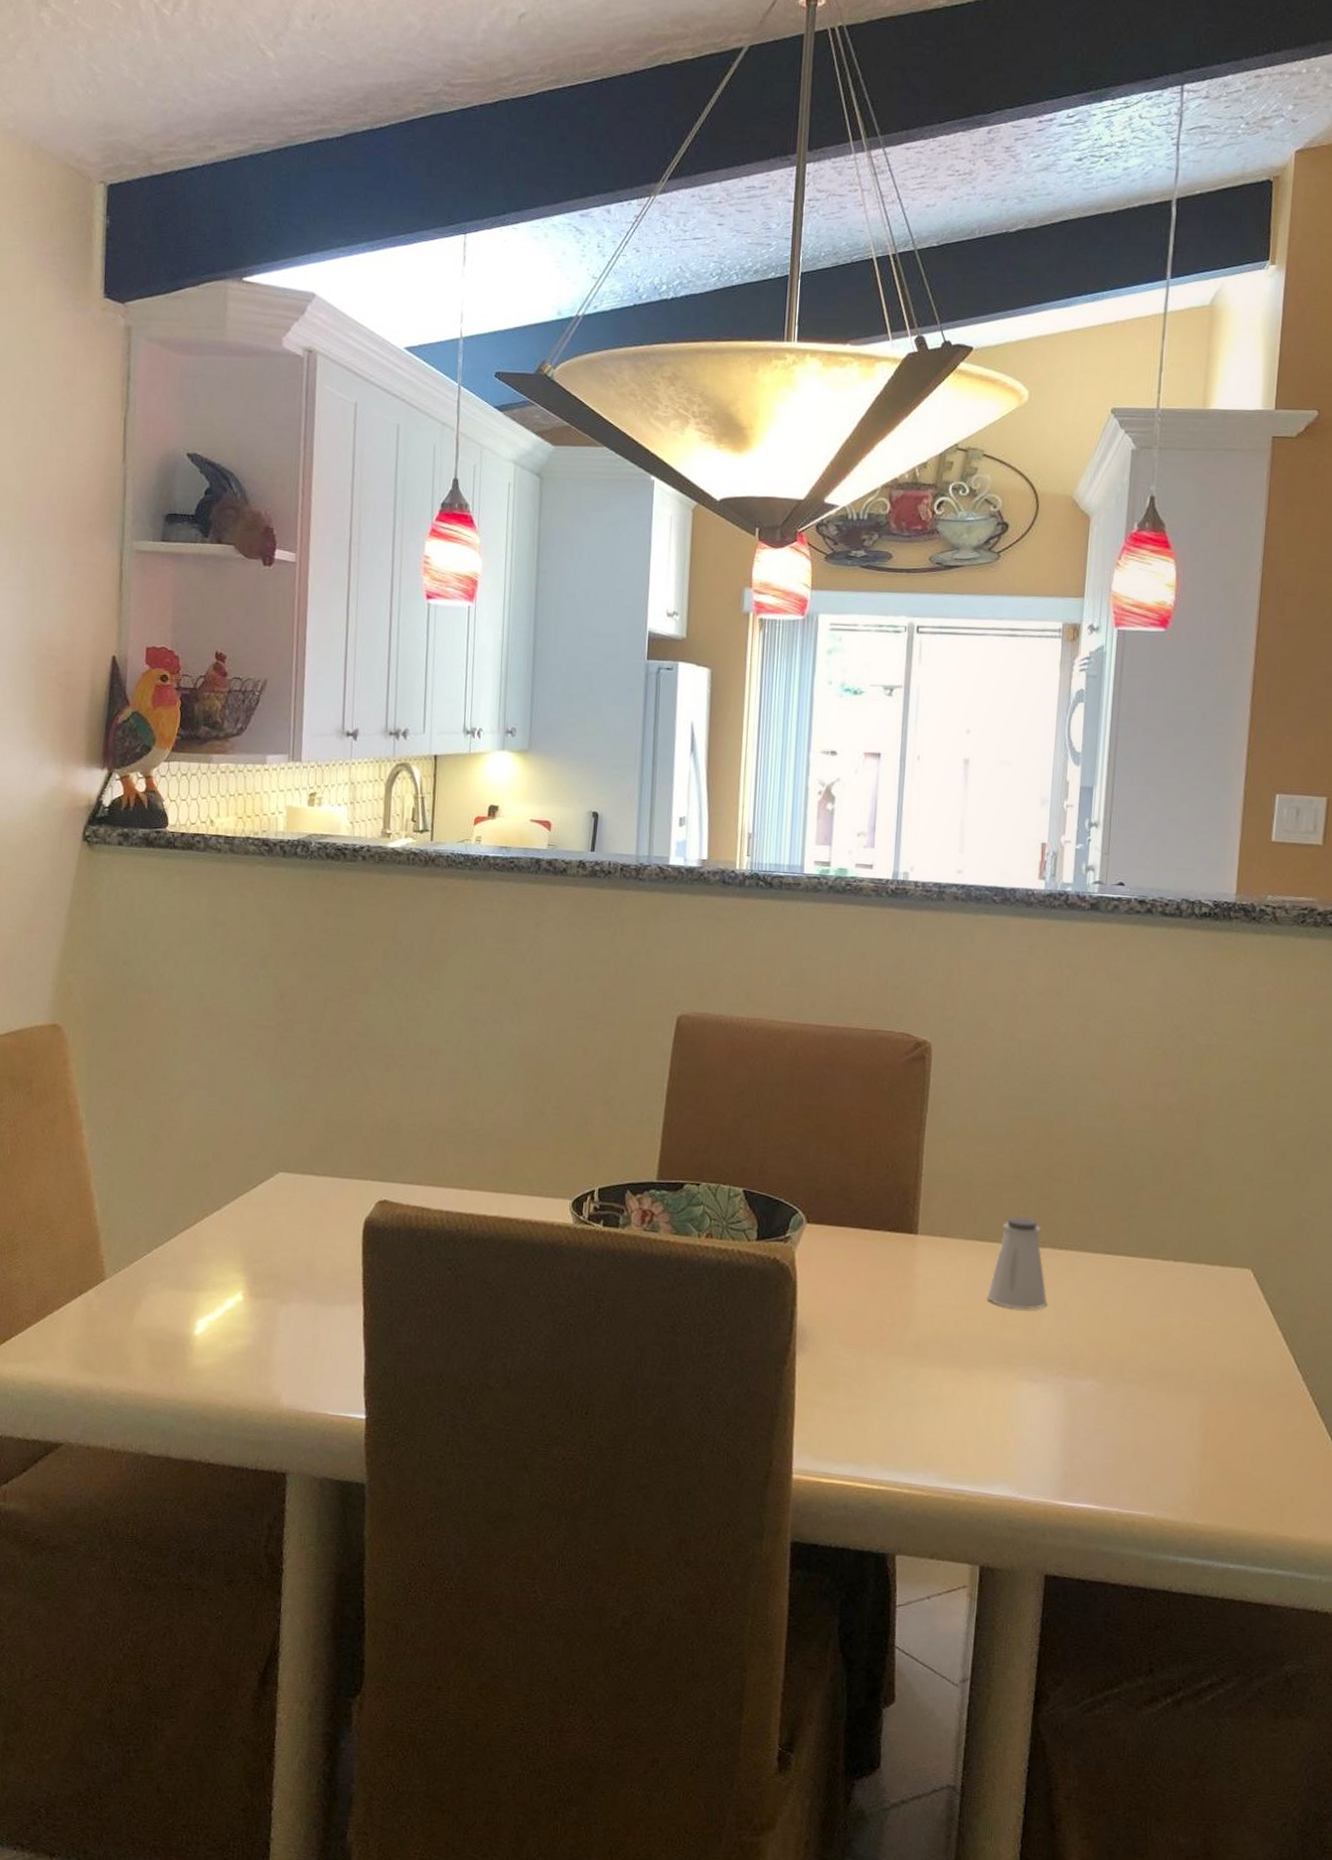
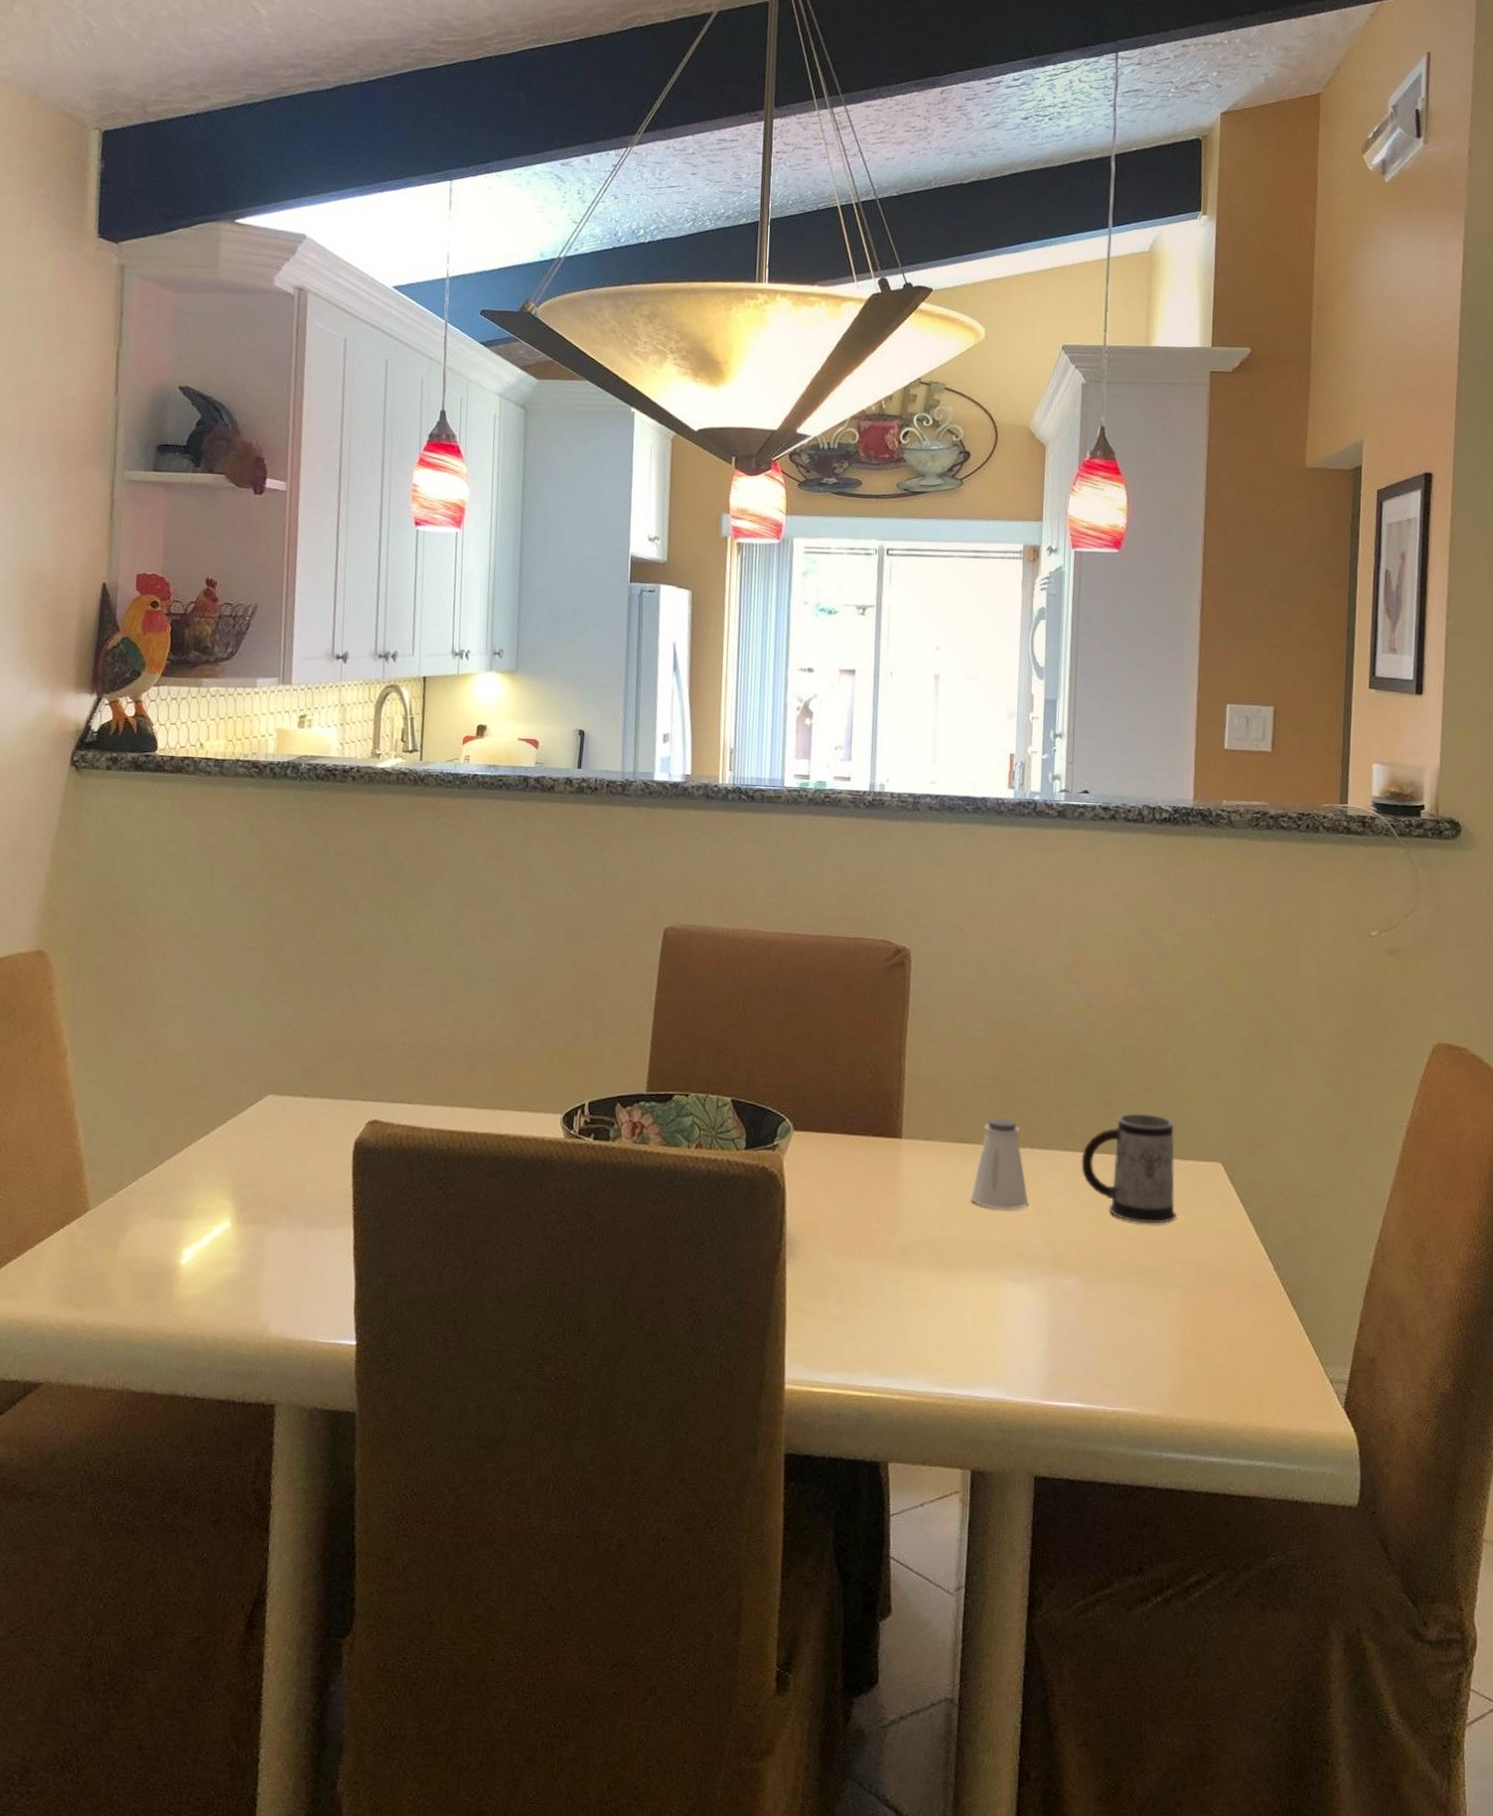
mug: none [1103,1216,1202,1330] -> present [1081,1113,1177,1224]

